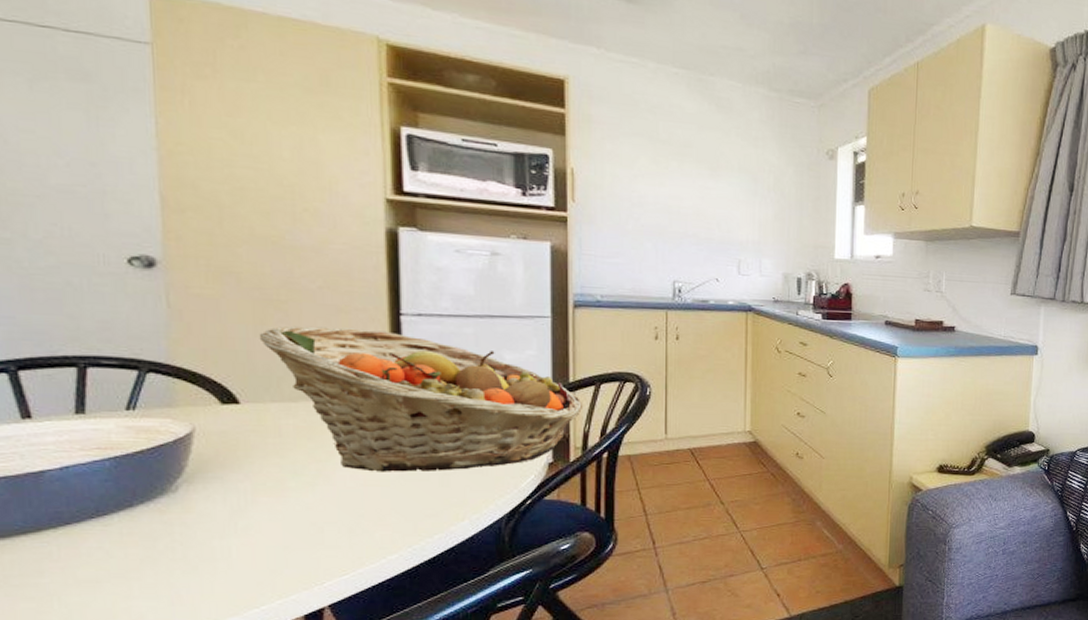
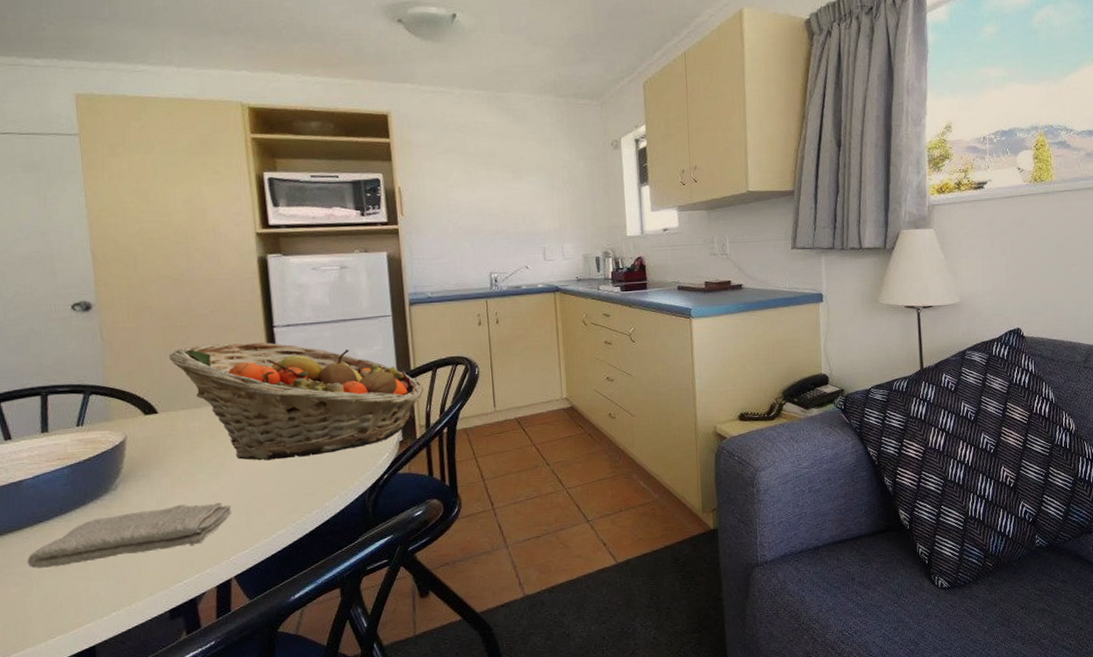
washcloth: none [45,516,331,581] -> present [27,503,232,569]

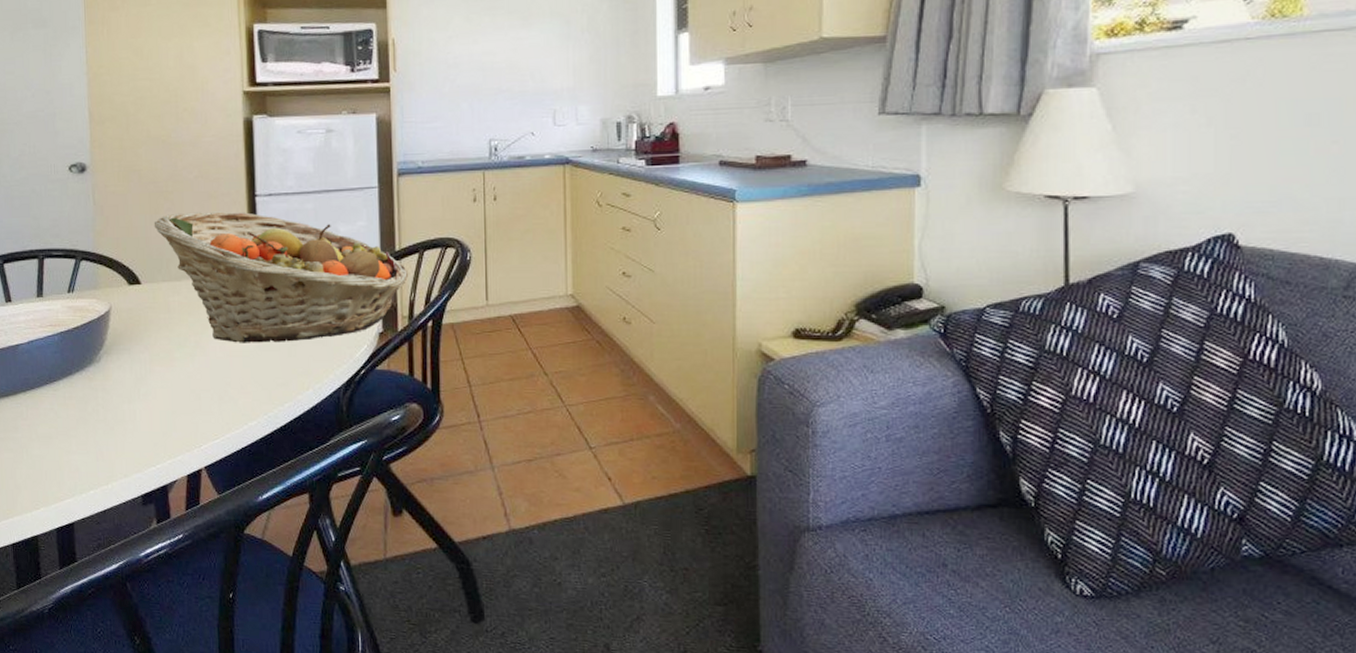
washcloth: present [27,503,232,569] -> none [19,383,206,437]

